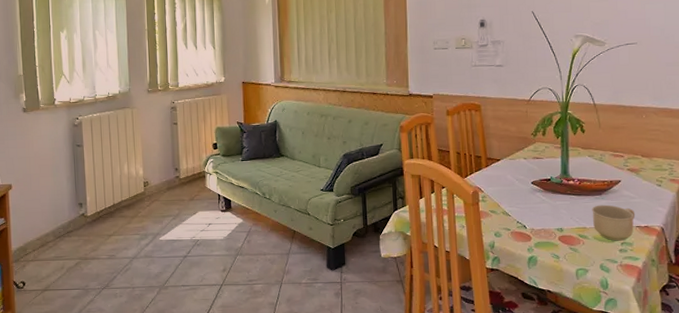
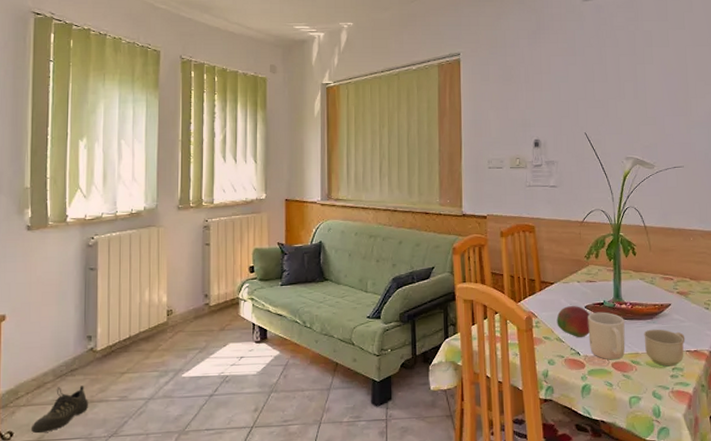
shoe: none [38,245,84,284] -> present [30,386,89,434]
fruit: none [503,181,537,212] -> present [556,306,590,338]
mug: none [534,187,573,234] -> present [588,312,626,360]

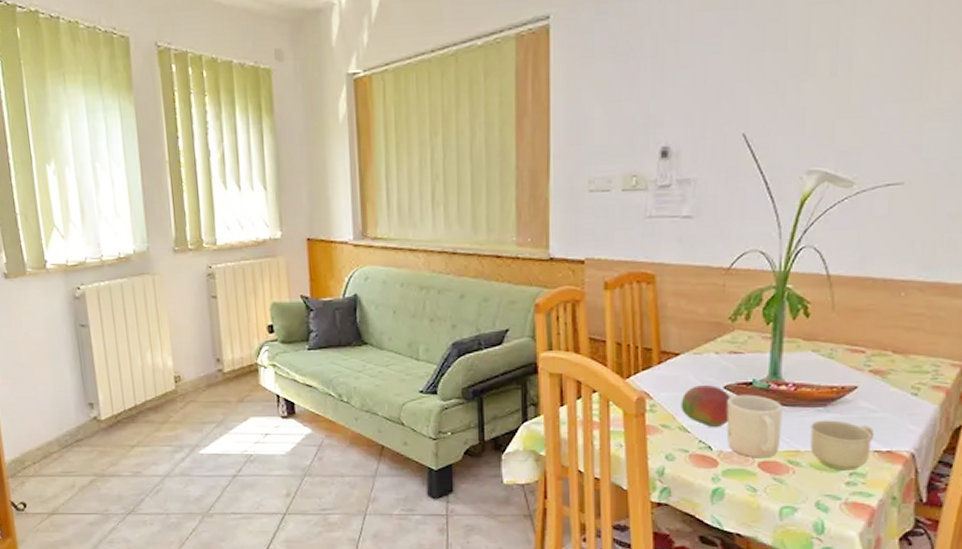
shoe: present [30,386,89,434] -> none [43,458,101,506]

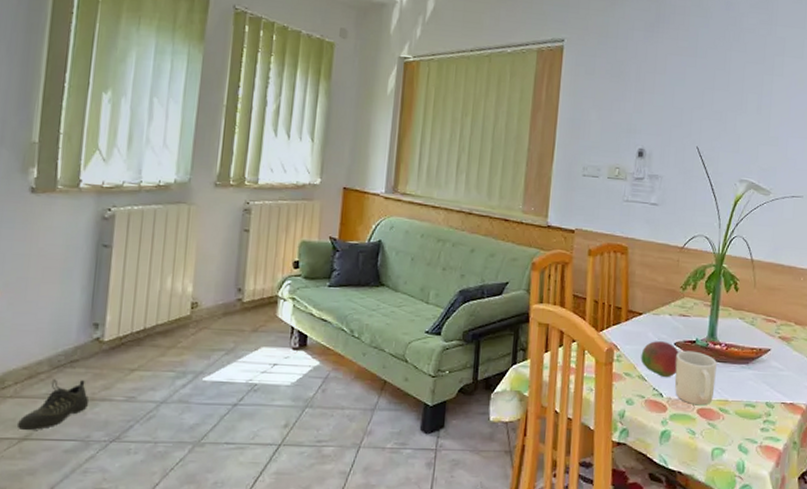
shoe: none [43,458,101,506] -> present [16,379,90,431]
teacup: present [809,420,875,470] -> none [735,375,782,419]

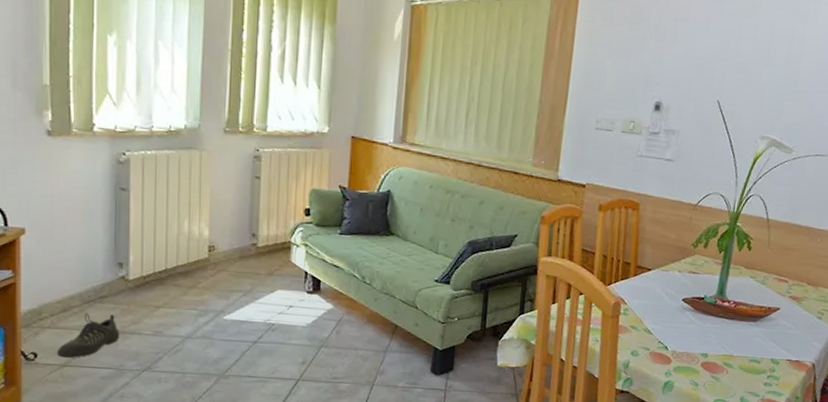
fruit: present [640,341,679,378] -> none [647,296,687,332]
mug: present [674,350,717,406] -> none [680,306,724,360]

